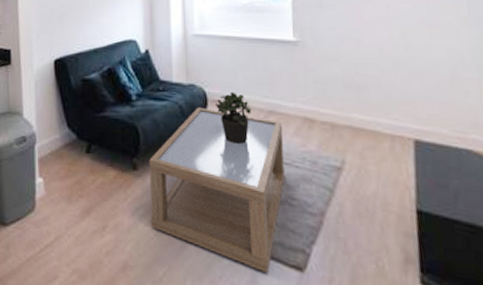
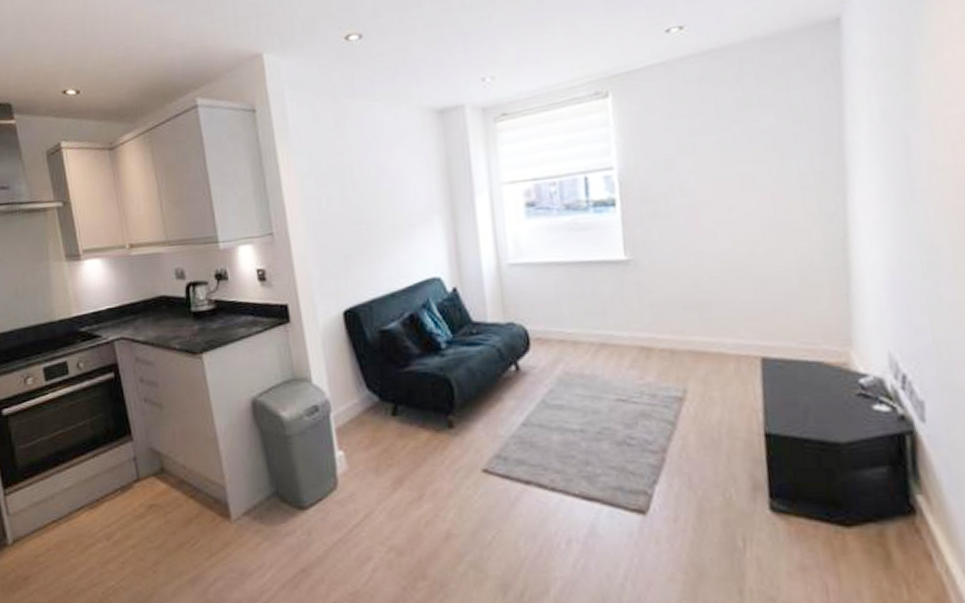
coffee table: present [149,107,285,274] -> none [467,348,622,522]
potted plant: present [216,91,252,145] -> none [539,326,581,386]

